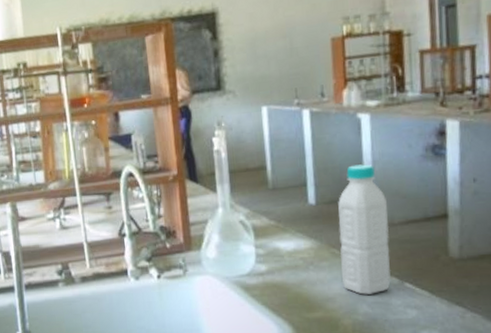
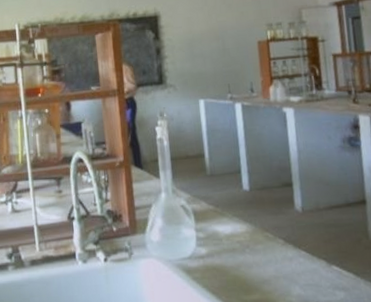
plastic bottle: present [338,164,391,295] -> none [269,153,320,277]

